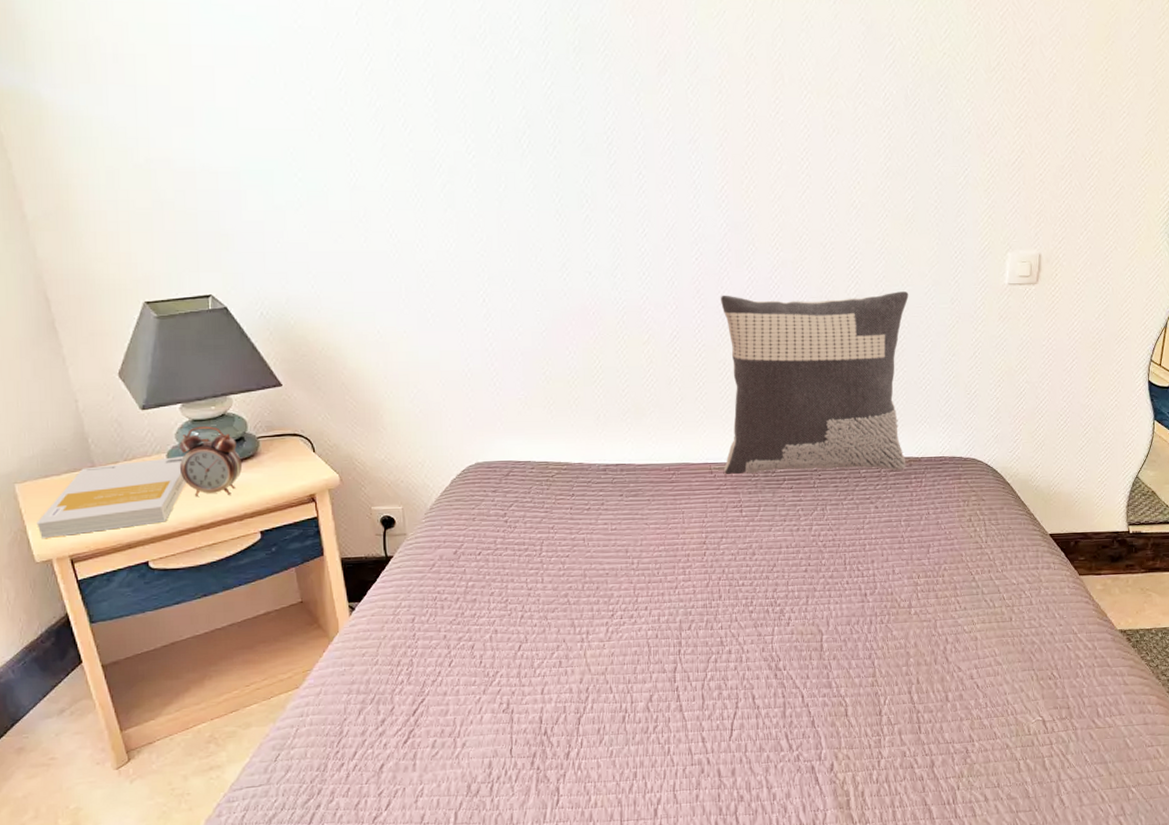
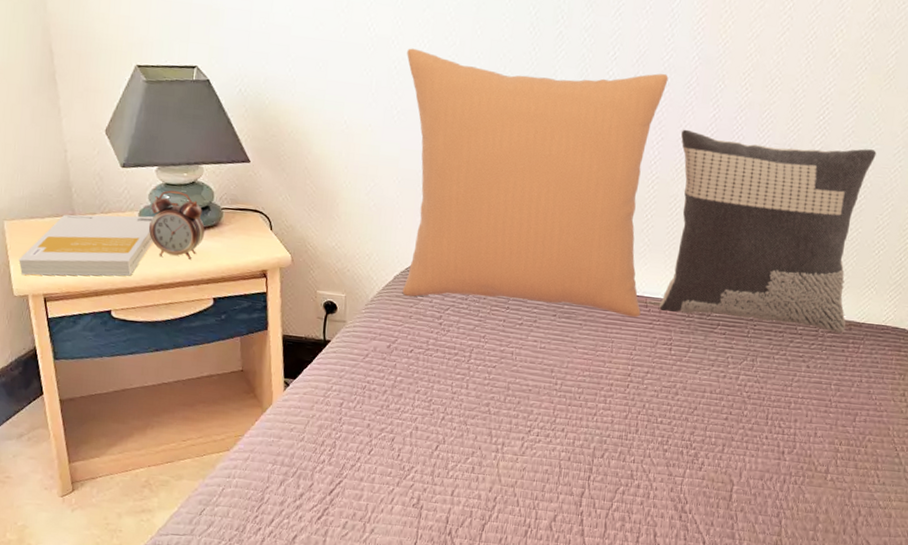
pillow: none [433,244,707,499] -> present [402,48,669,317]

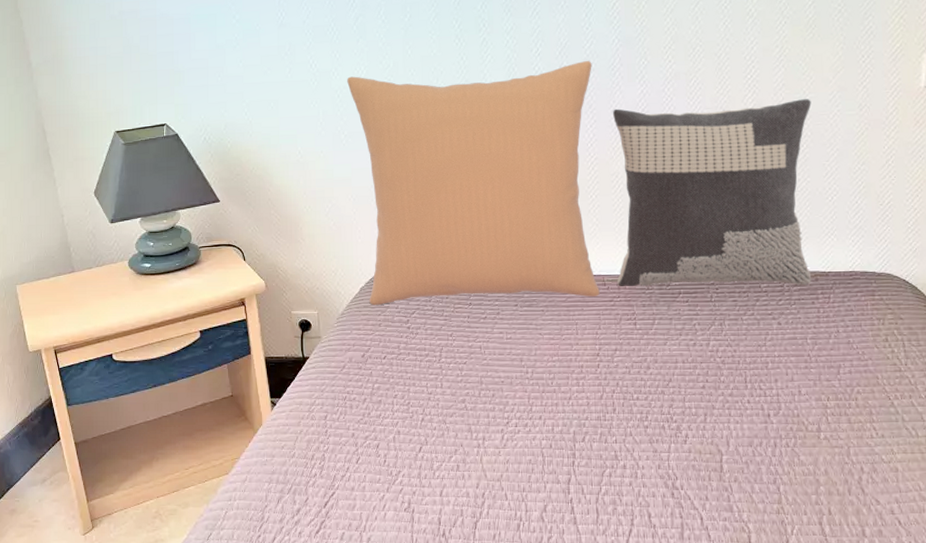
book: present [18,214,154,276] -> none [31,264,143,332]
alarm clock: present [149,190,205,260] -> none [138,237,186,298]

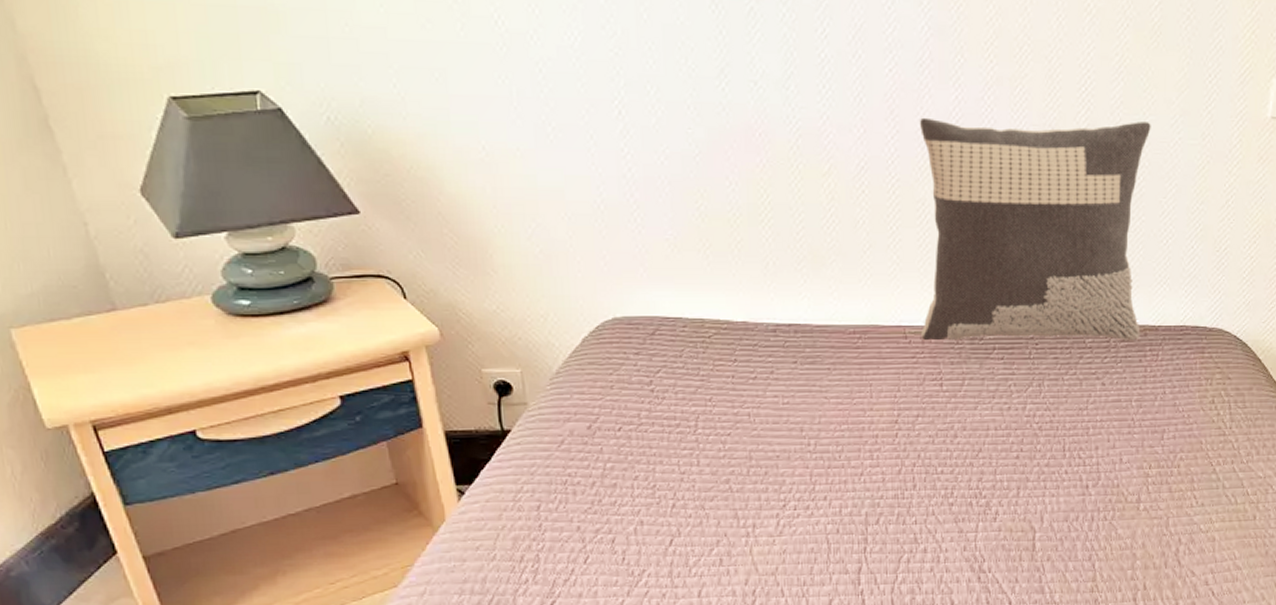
pillow: present [347,61,600,306] -> none [553,43,900,362]

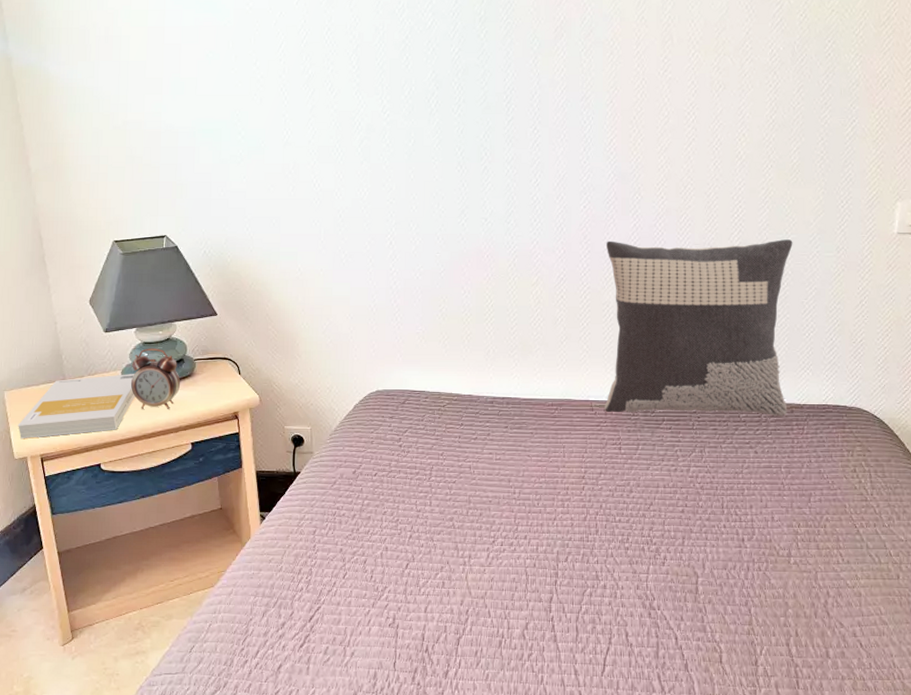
book: none [43,300,240,400] -> present [18,374,135,440]
alarm clock: none [228,262,312,350] -> present [131,348,180,409]

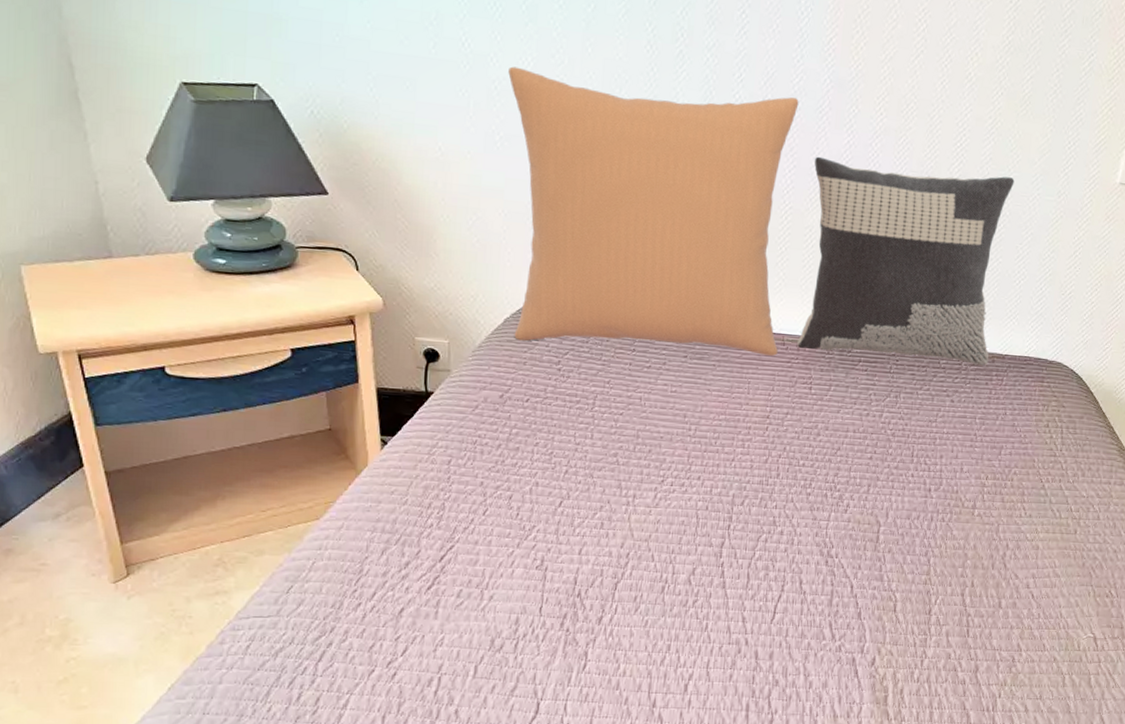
book: present [18,374,135,440] -> none [42,256,214,329]
alarm clock: present [131,348,180,409] -> none [208,227,276,306]
pillow: none [349,193,588,424] -> present [508,66,799,356]

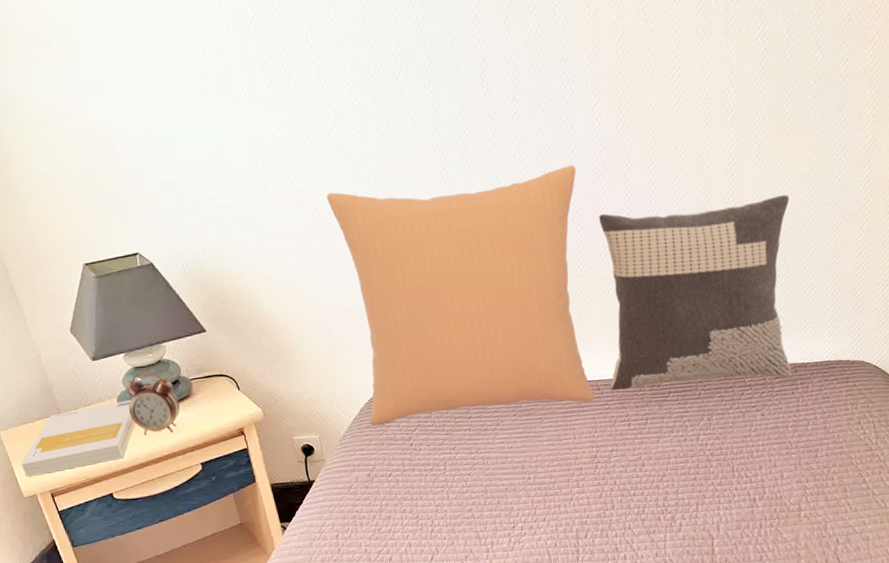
book: none [42,256,214,329] -> present [20,400,136,478]
alarm clock: none [208,227,276,306] -> present [126,372,180,435]

